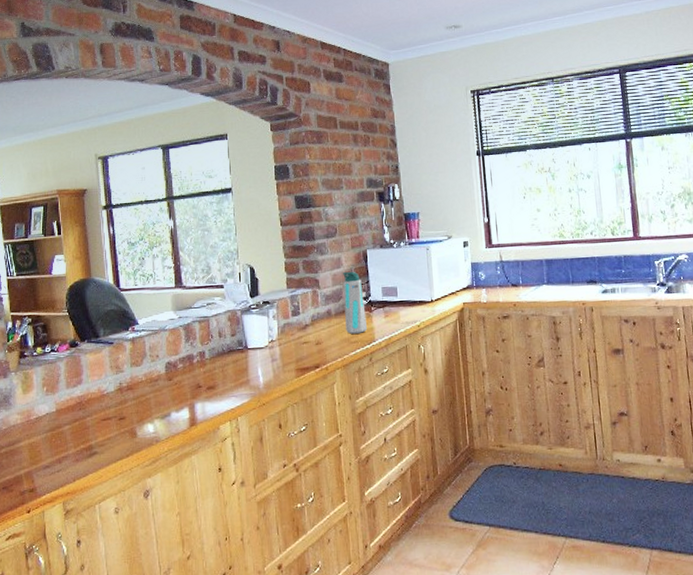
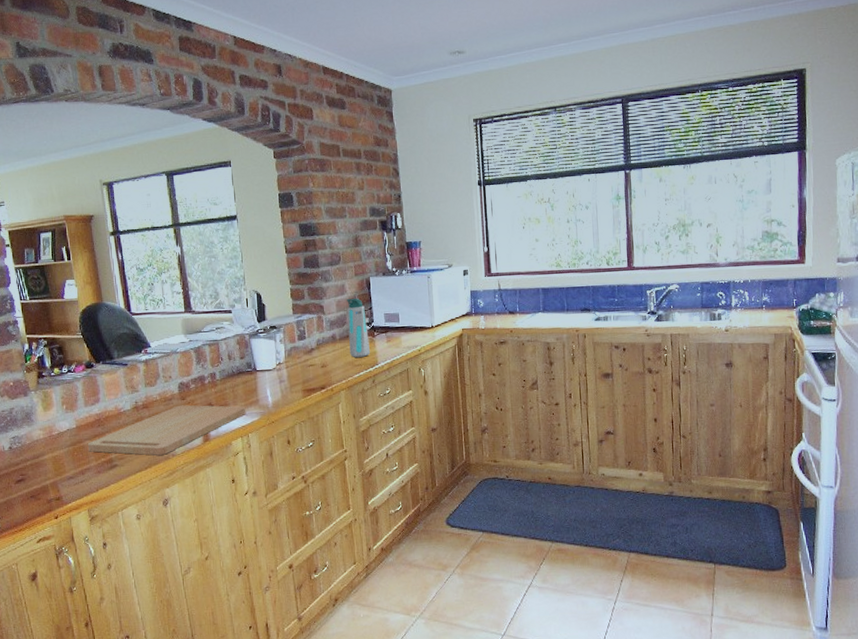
cutting board: none [66,386,236,442] -> present [87,405,246,456]

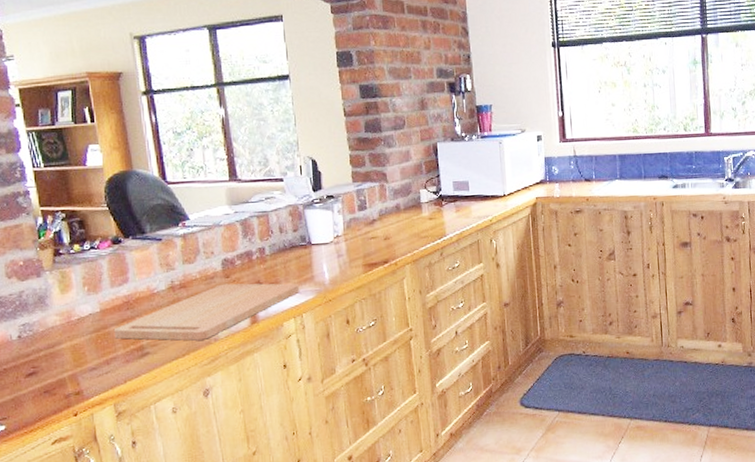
water bottle: present [347,297,370,357] -> none [412,164,437,229]

